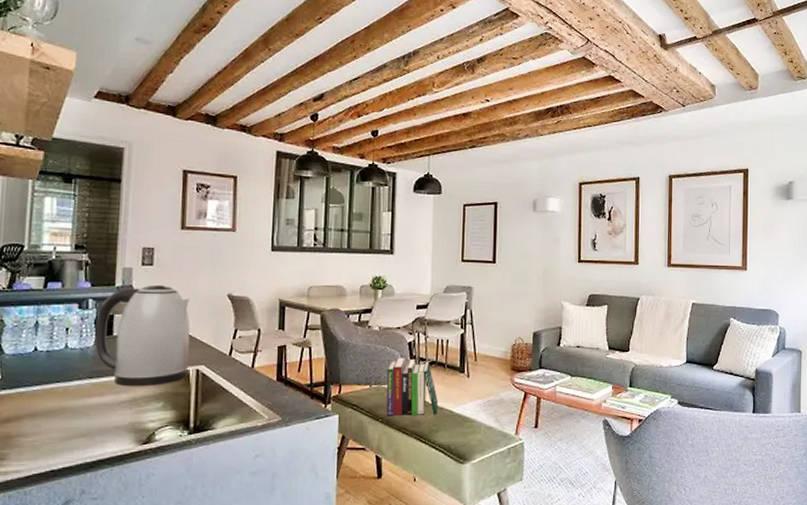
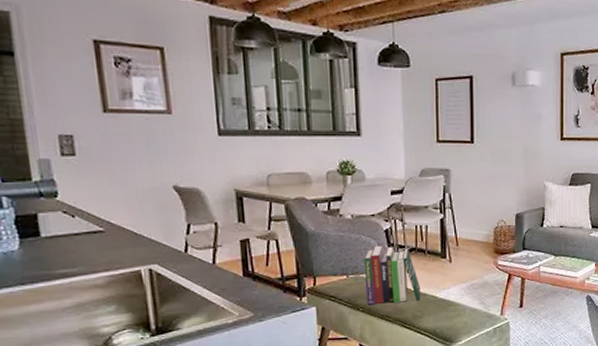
kettle: present [95,284,191,387] -> none [15,177,140,292]

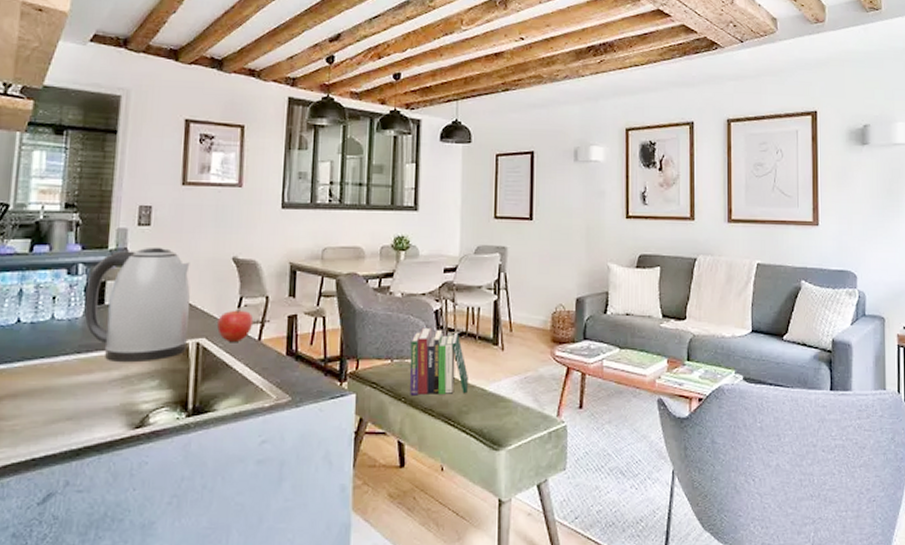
kettle: none [15,177,140,292] -> present [84,247,191,363]
fruit: none [167,235,206,268] -> present [217,308,254,343]

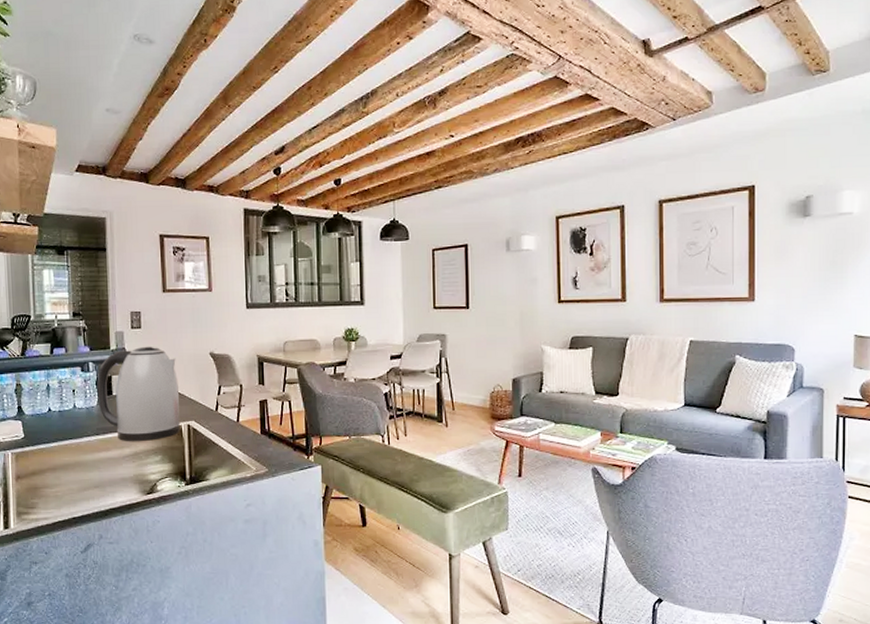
fruit: present [217,308,254,343] -> none [203,395,232,425]
books: present [409,327,468,396] -> none [365,408,417,467]

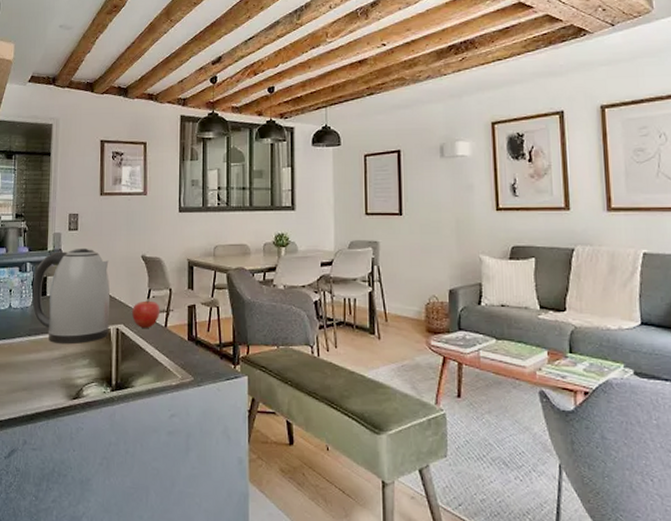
fruit: none [203,395,232,425] -> present [132,299,161,329]

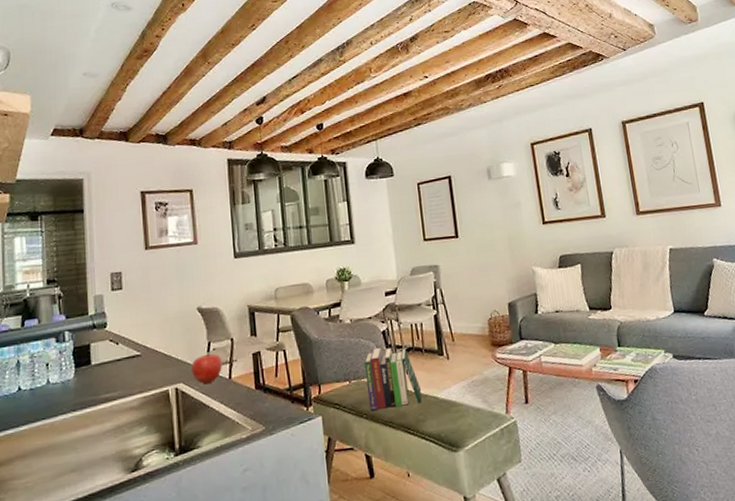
kettle: present [32,248,111,345] -> none [73,307,168,416]
books: none [294,317,348,380] -> present [364,347,422,412]

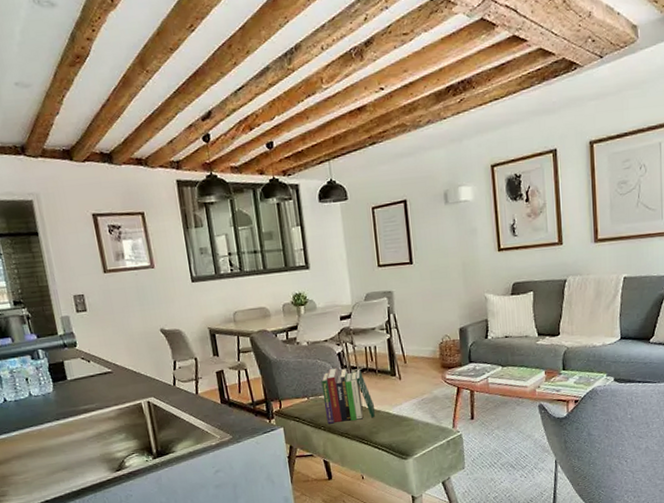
fruit: present [191,352,223,385] -> none [160,370,190,399]

